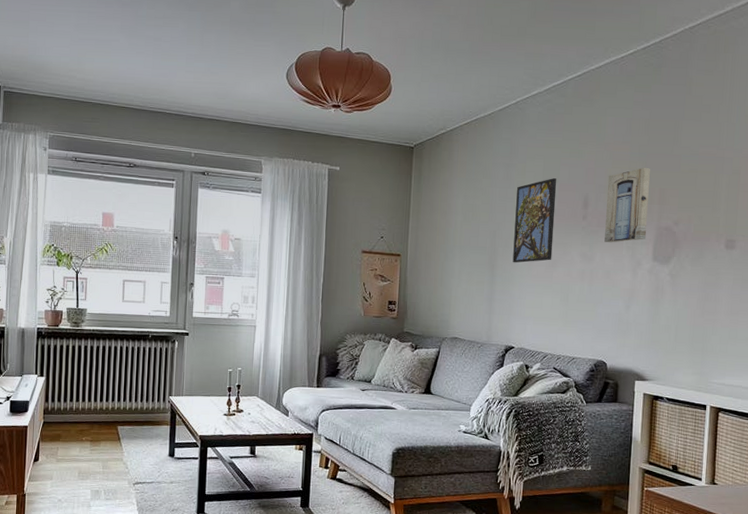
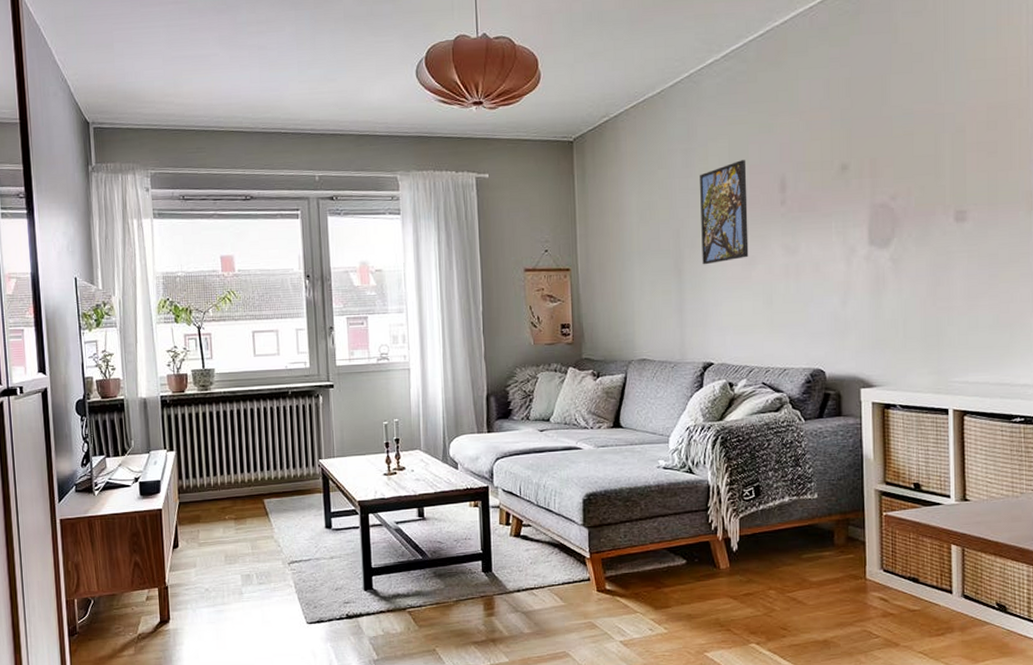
wall art: present [604,168,650,243] -> none [806,136,859,230]

